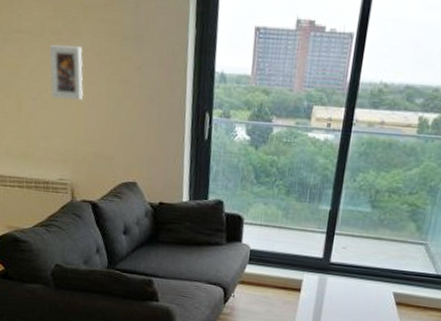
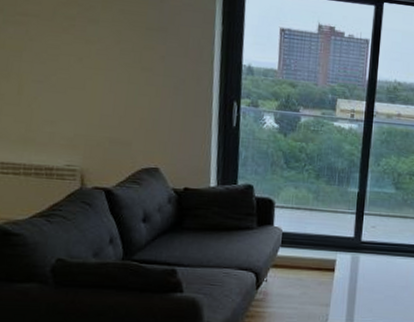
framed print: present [49,45,84,100] -> none [60,30,100,85]

